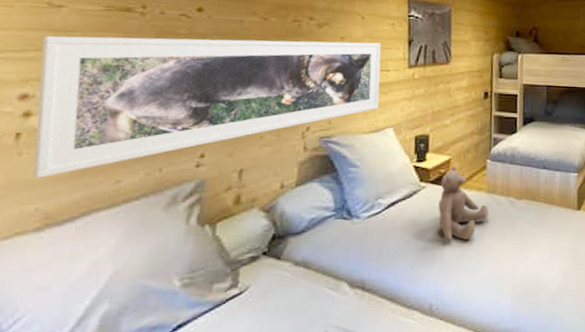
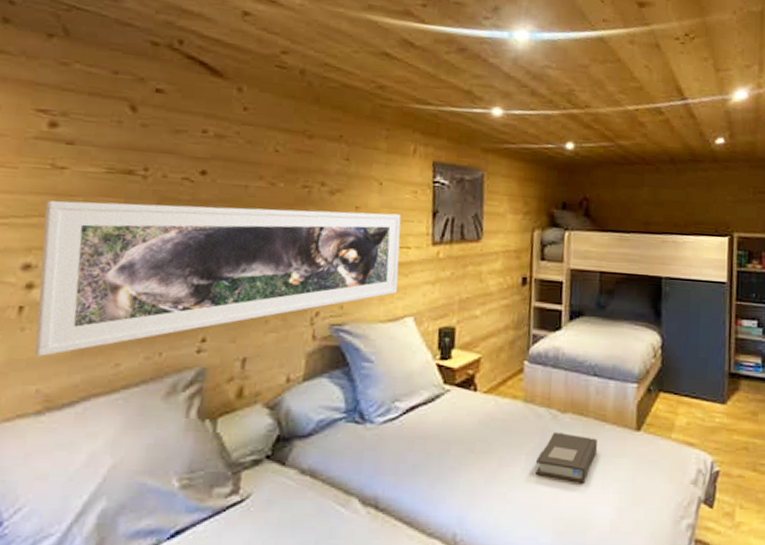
teddy bear: present [438,167,489,240] -> none [464,367,526,458]
book: none [497,215,547,255] -> present [535,432,598,483]

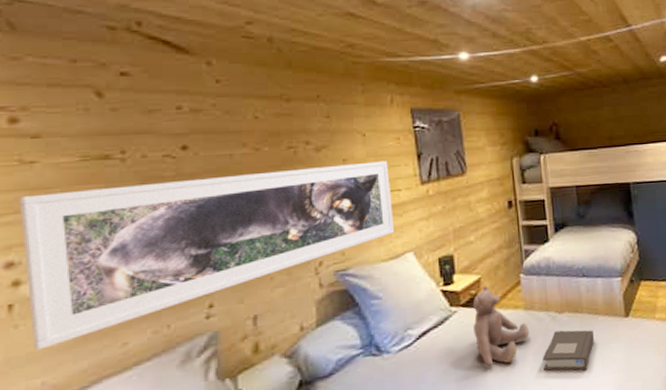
teddy bear: none [464,367,526,458] -> present [472,286,530,366]

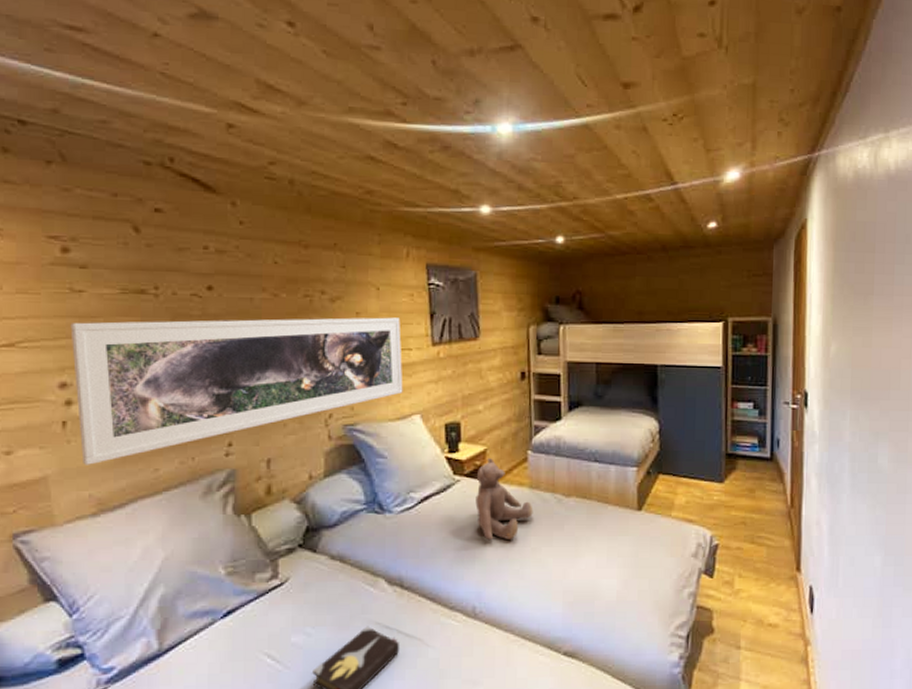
book: present [543,329,595,371] -> none [545,515,602,559]

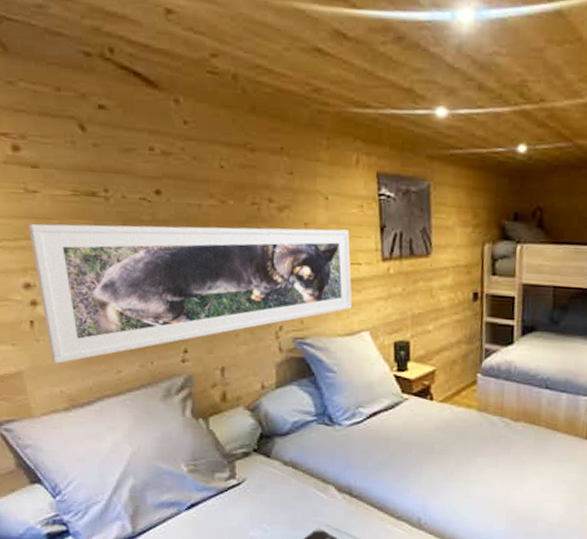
teddy bear: present [475,458,533,539] -> none [423,379,481,459]

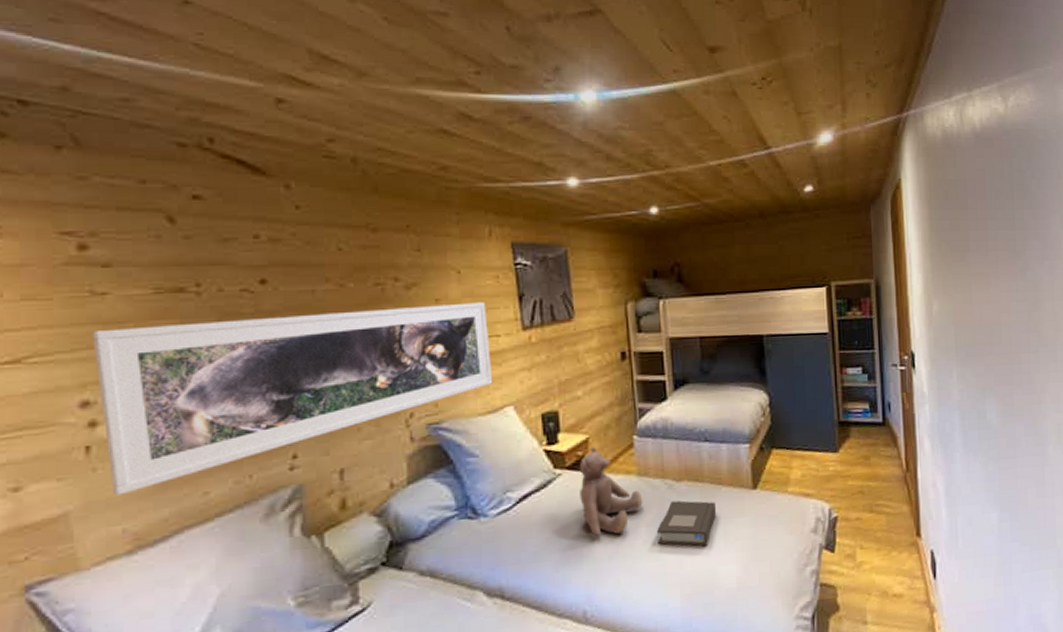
teddy bear: none [423,379,481,459] -> present [579,447,643,536]
book: none [490,438,549,483] -> present [657,500,717,547]

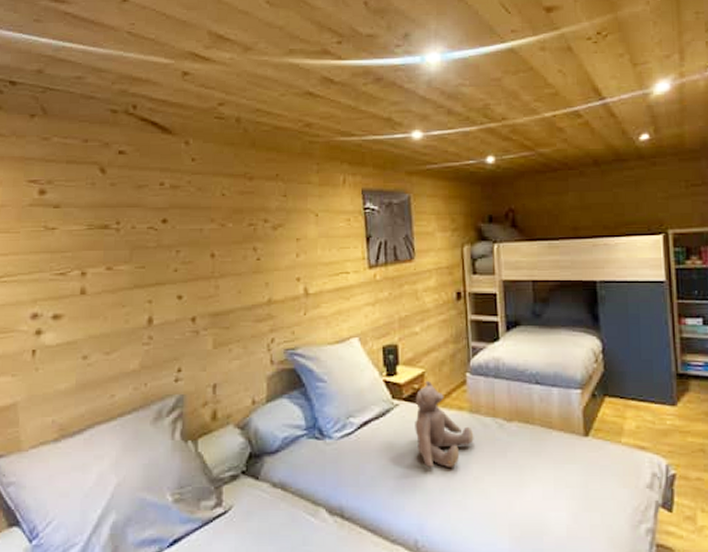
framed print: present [92,302,493,495] -> none [43,242,342,392]
book: present [657,500,717,547] -> none [487,441,547,490]

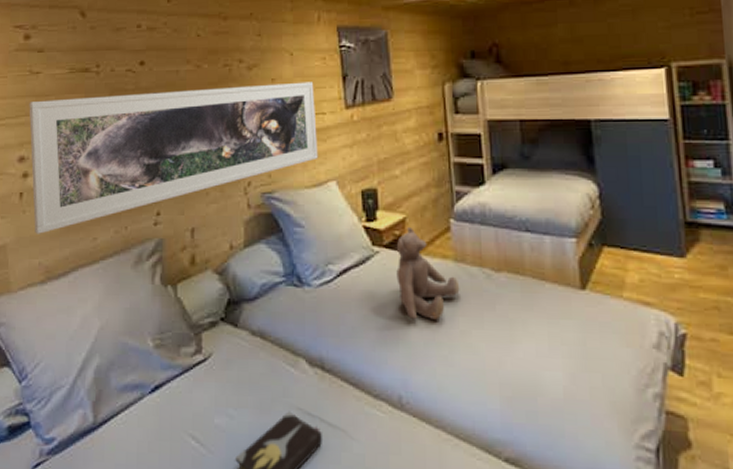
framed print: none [43,242,342,392] -> present [29,82,318,234]

